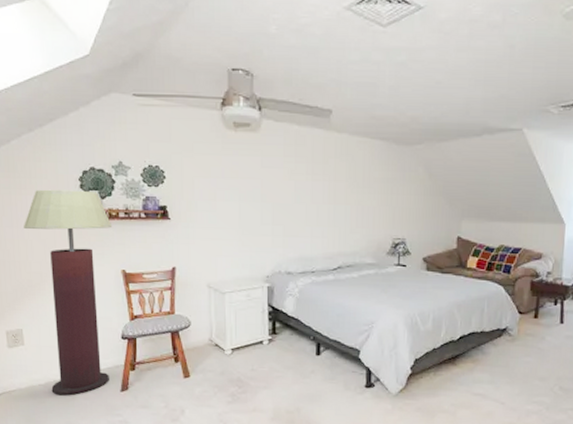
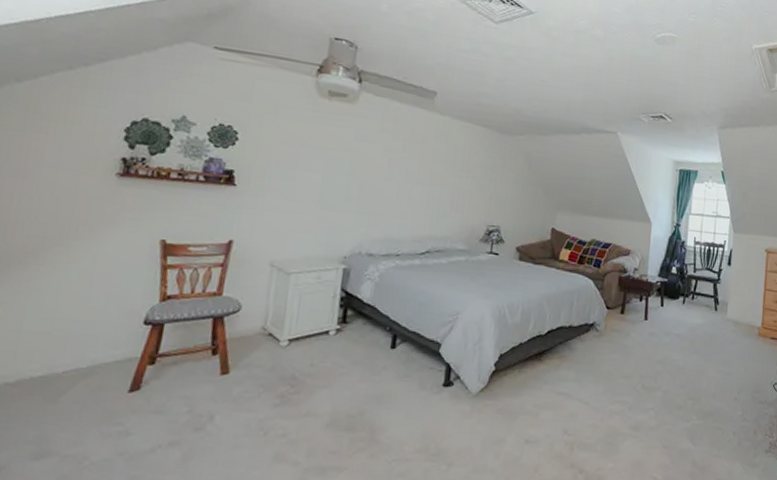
floor lamp: present [24,189,113,396] -> none [23,137,159,399]

